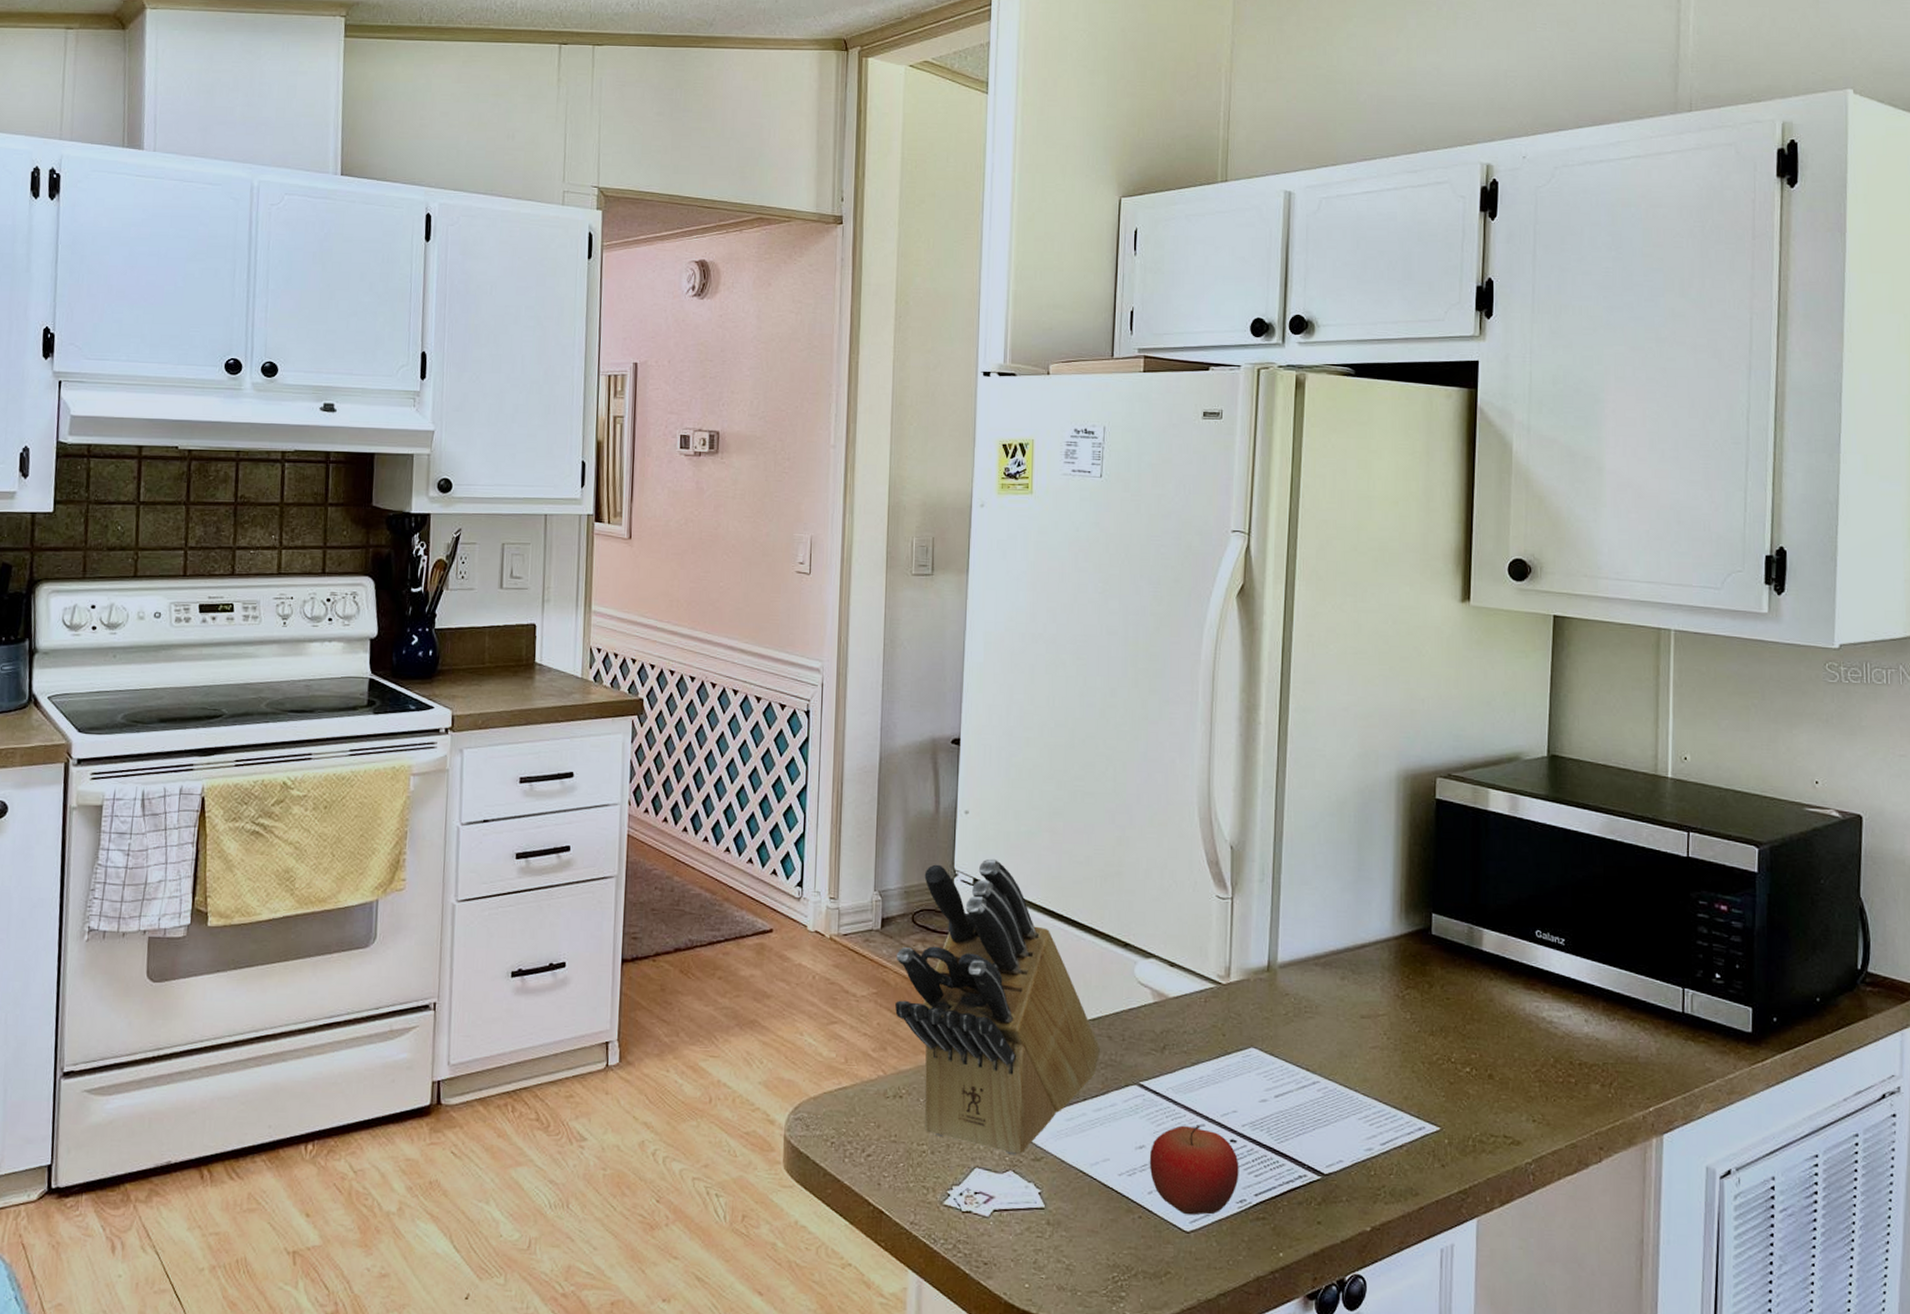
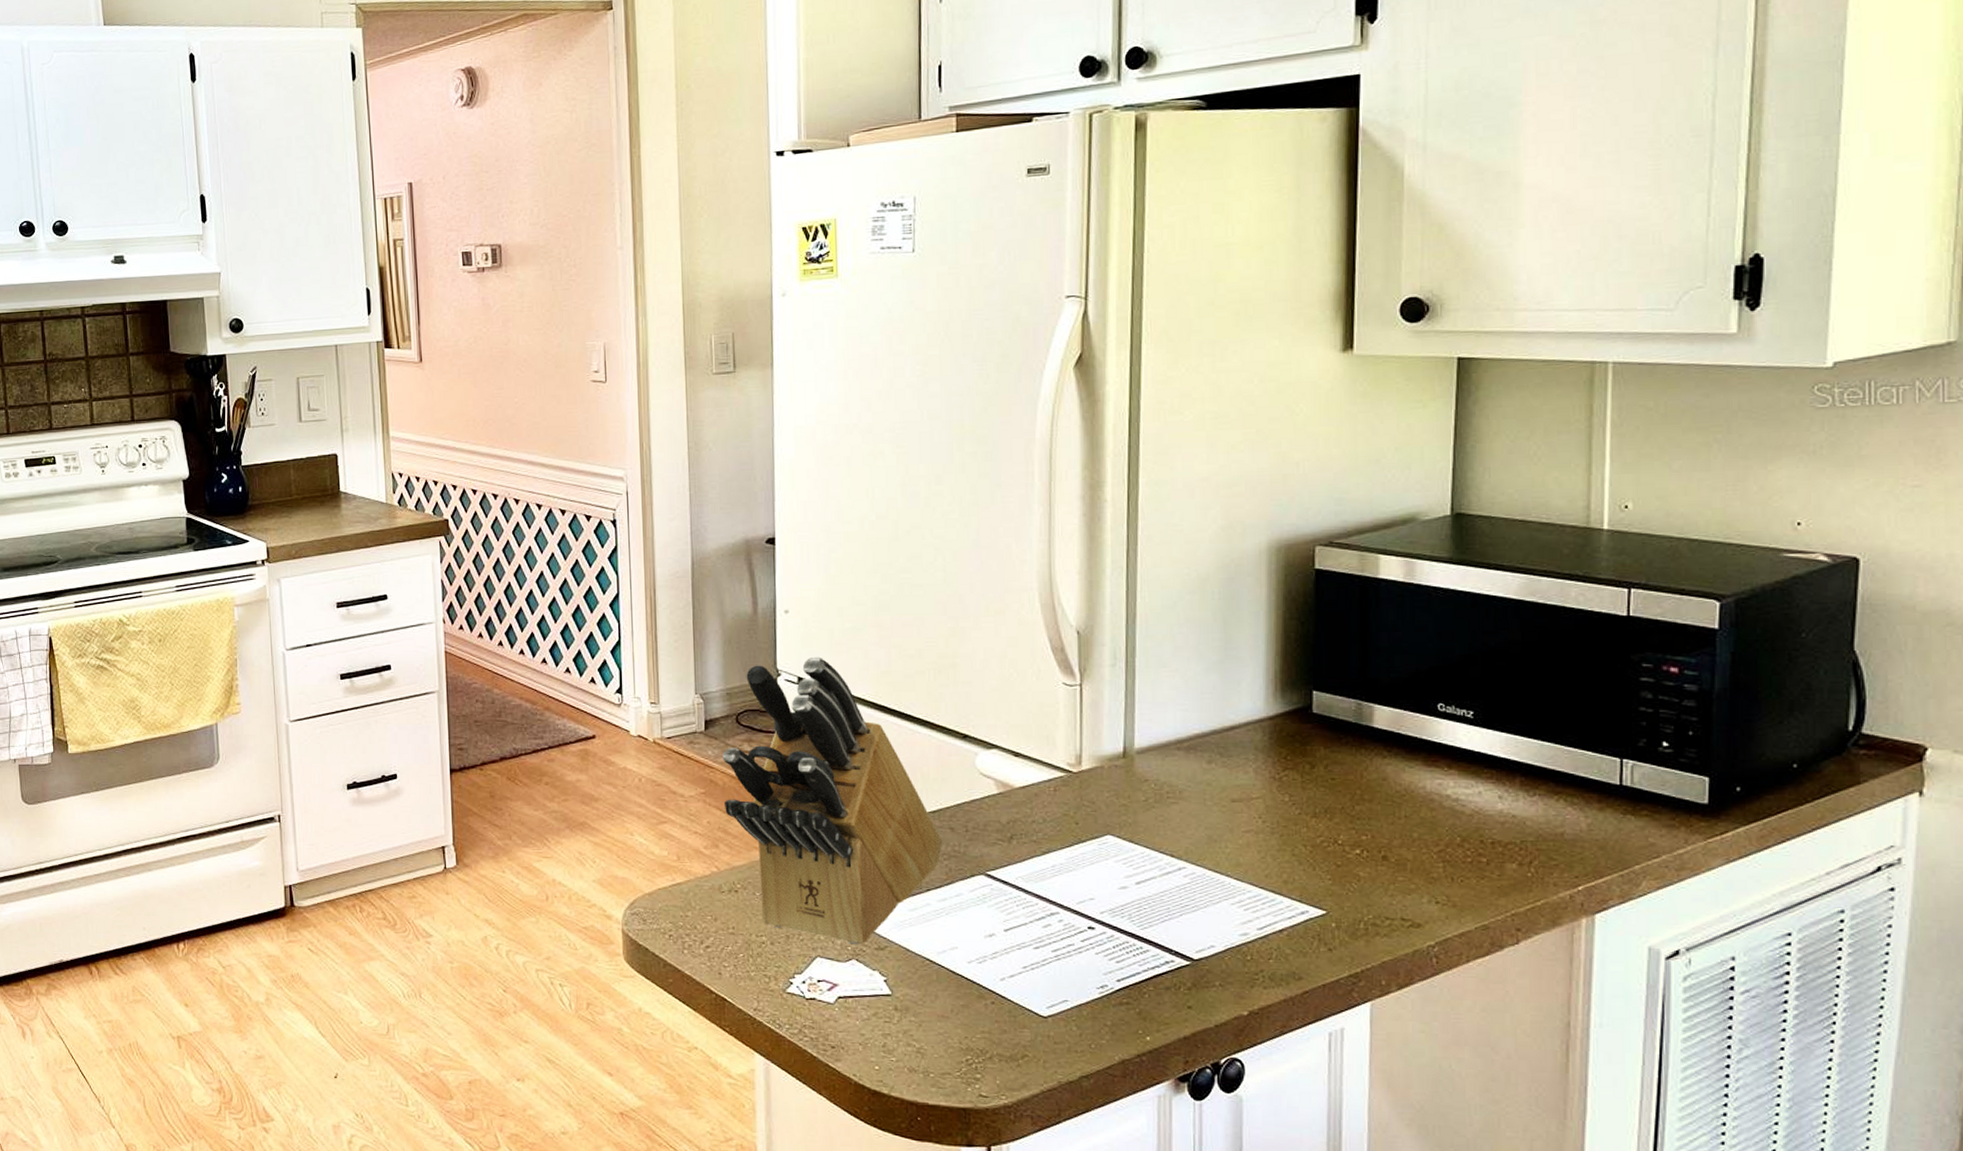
fruit: present [1149,1125,1239,1216] -> none [1000,913,1099,1001]

